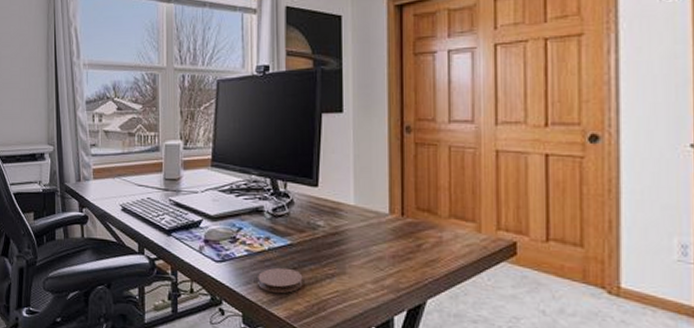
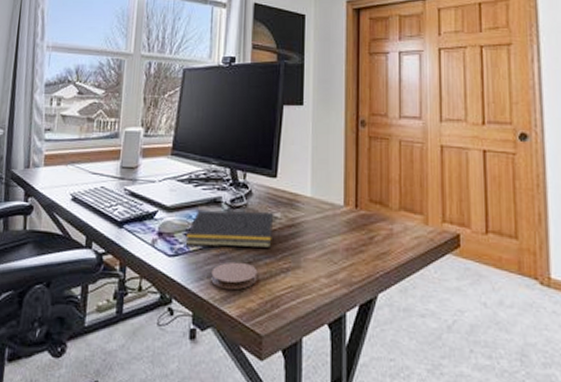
notepad: none [231,218,316,255] -> present [185,209,273,248]

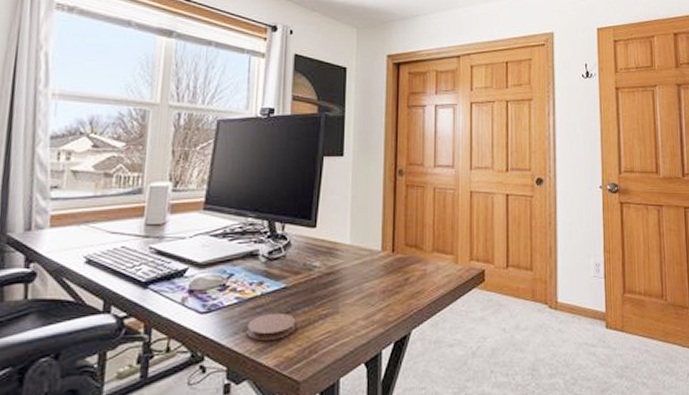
notepad: present [185,209,273,248] -> none [219,262,312,300]

